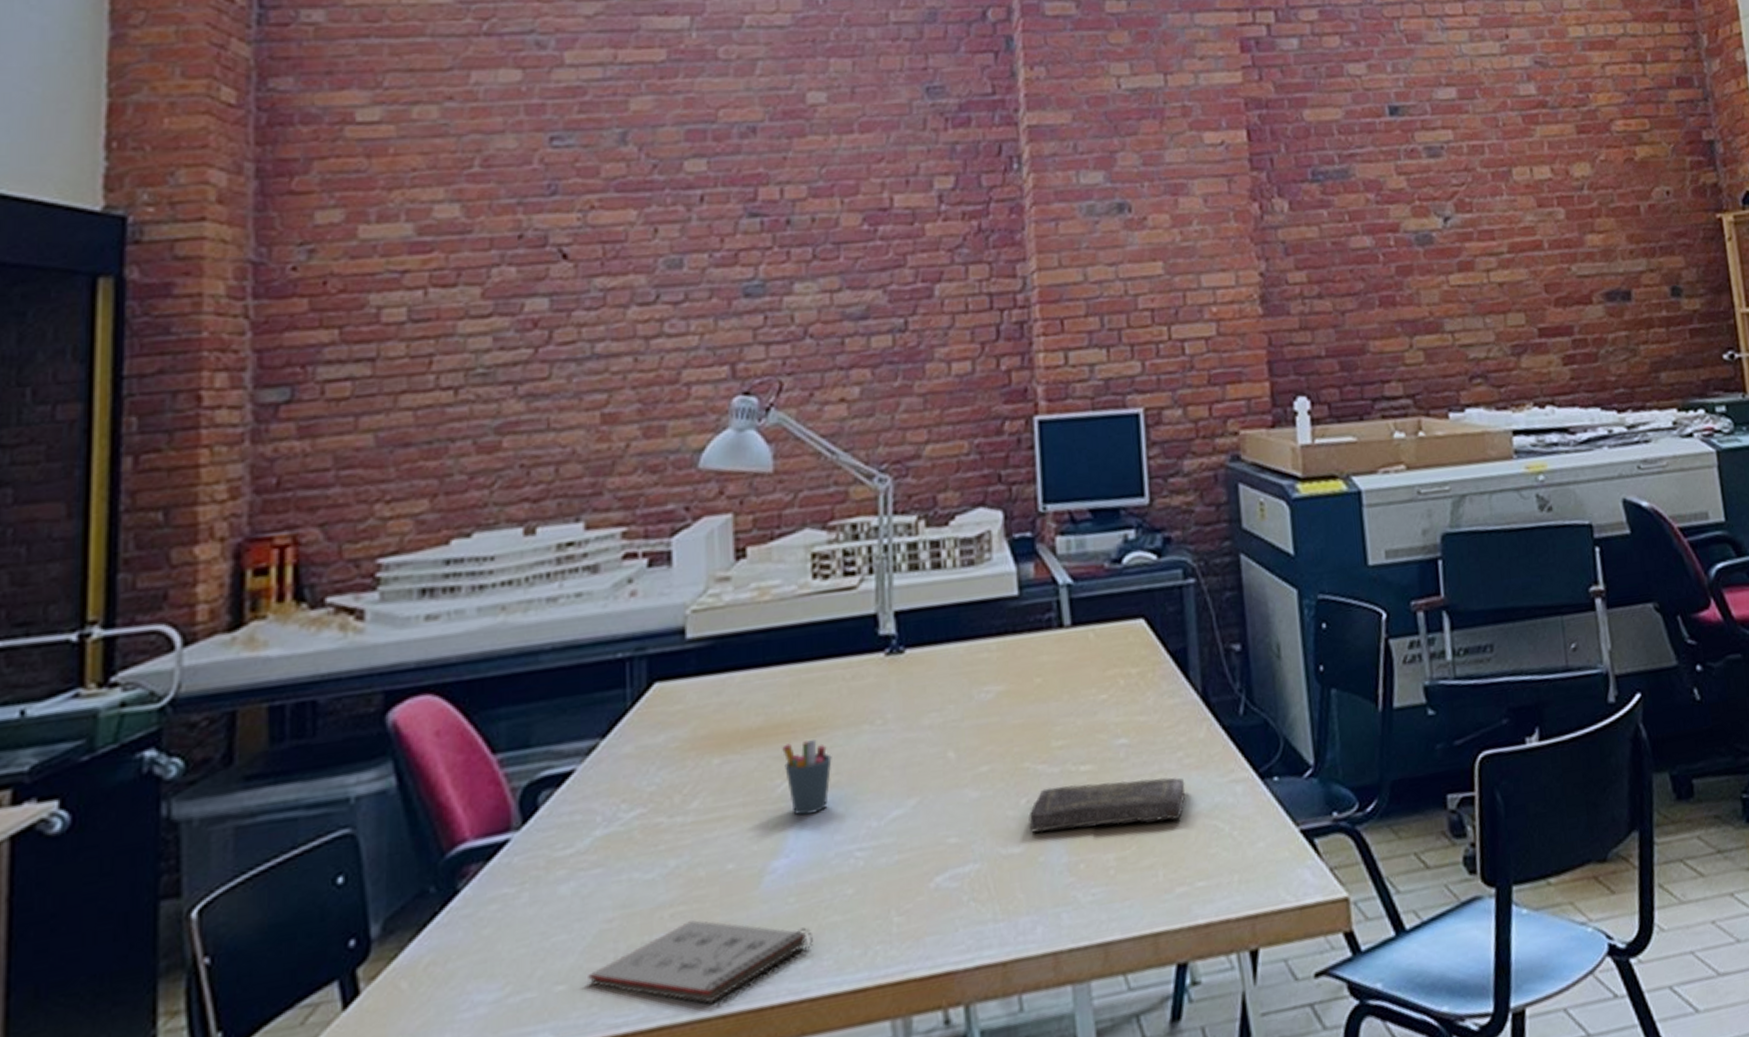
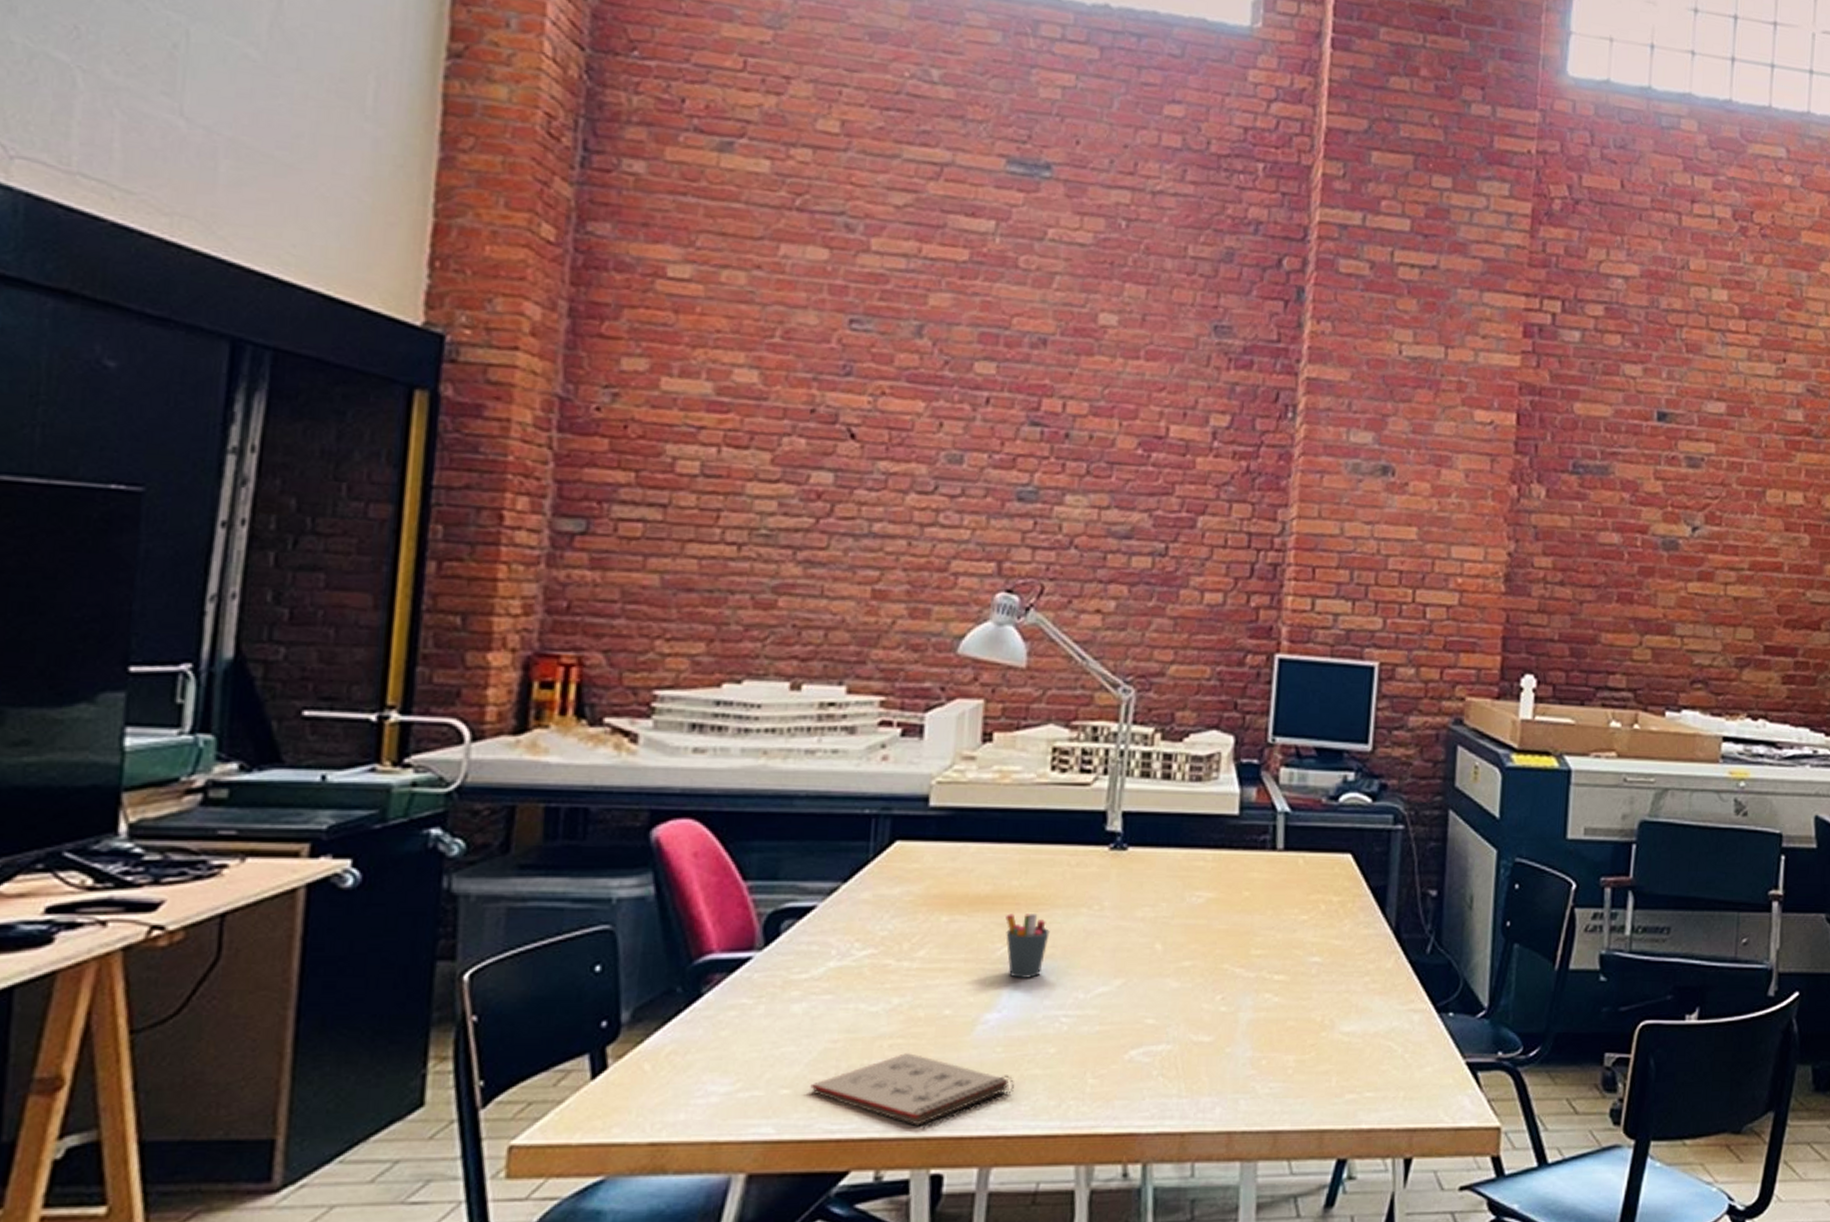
book: present [1029,777,1185,833] -> none [1221,990,1368,1036]

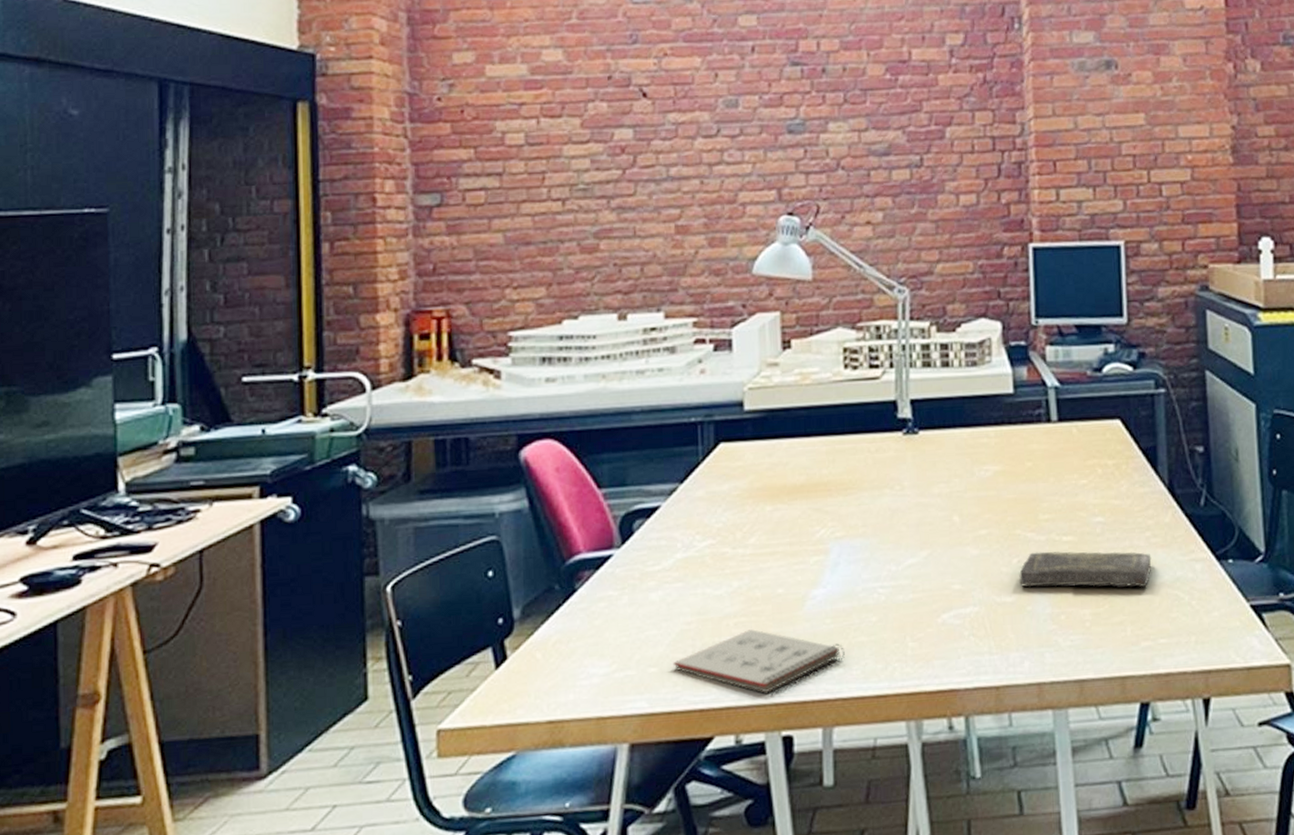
pen holder: present [1005,914,1050,979] -> none [820,498,860,557]
book: none [1221,990,1368,1036] -> present [1019,551,1152,588]

